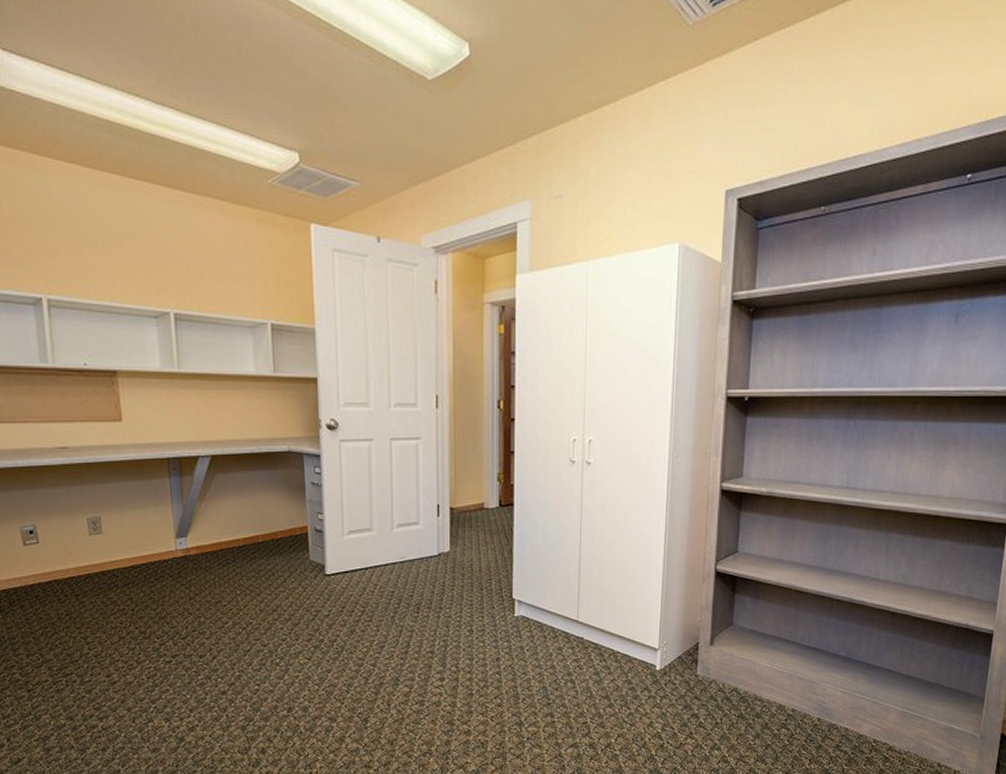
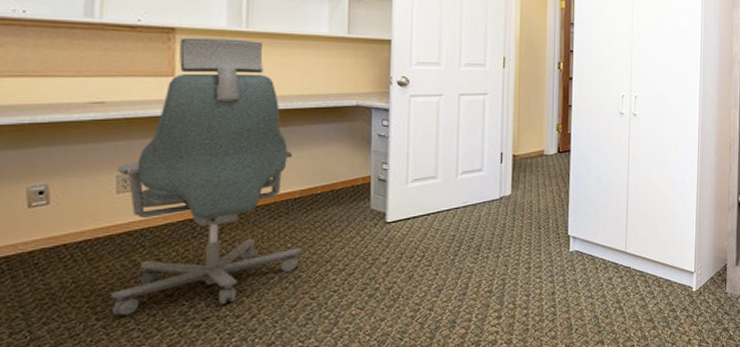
office chair: none [87,381,250,647] -> present [111,37,301,316]

